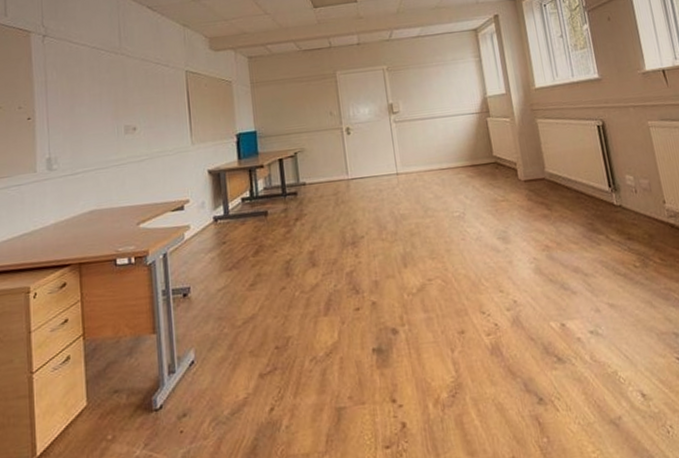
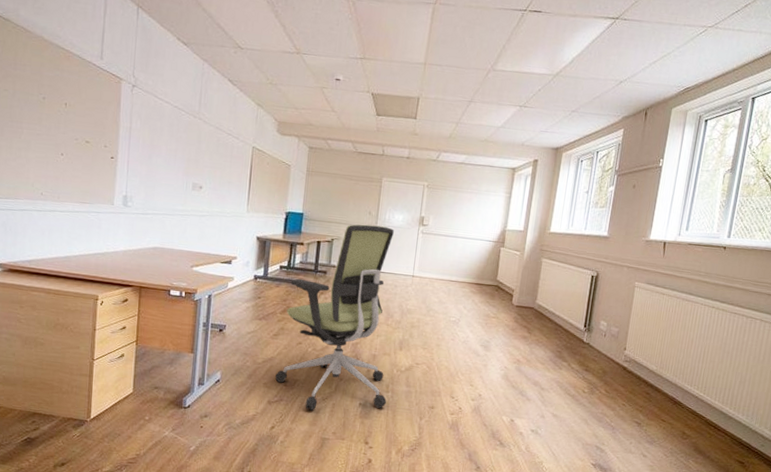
office chair: none [257,124,405,374] -> present [275,224,394,411]

